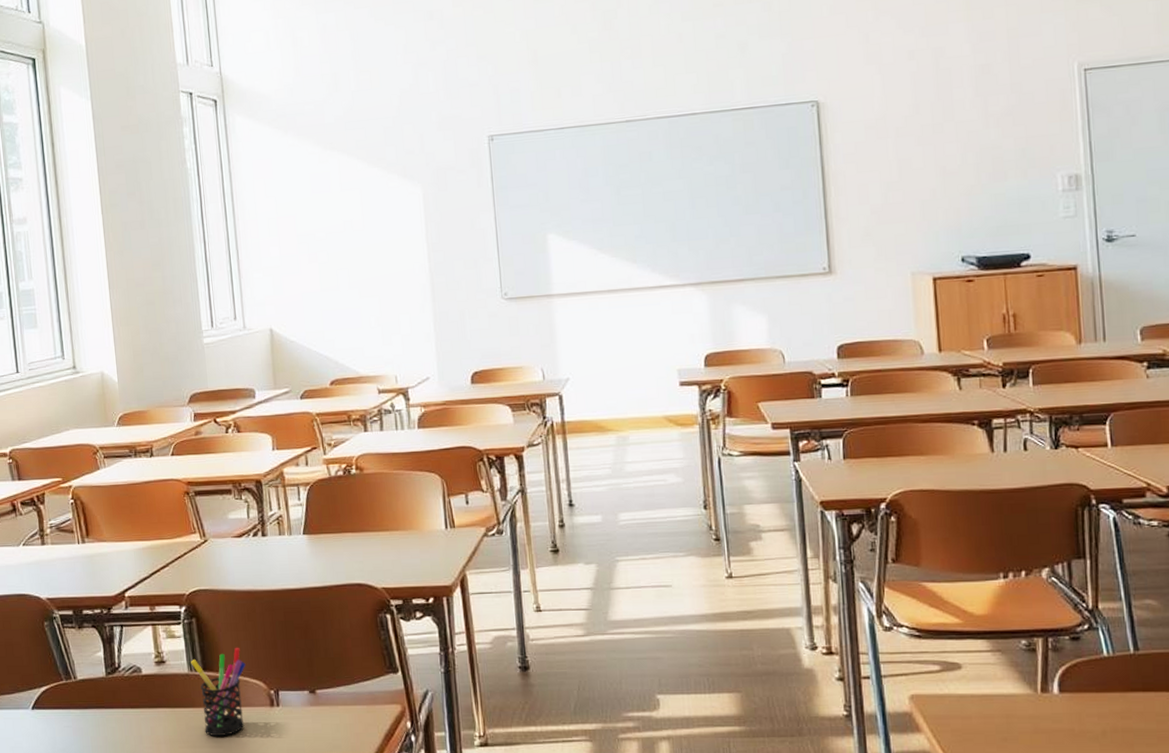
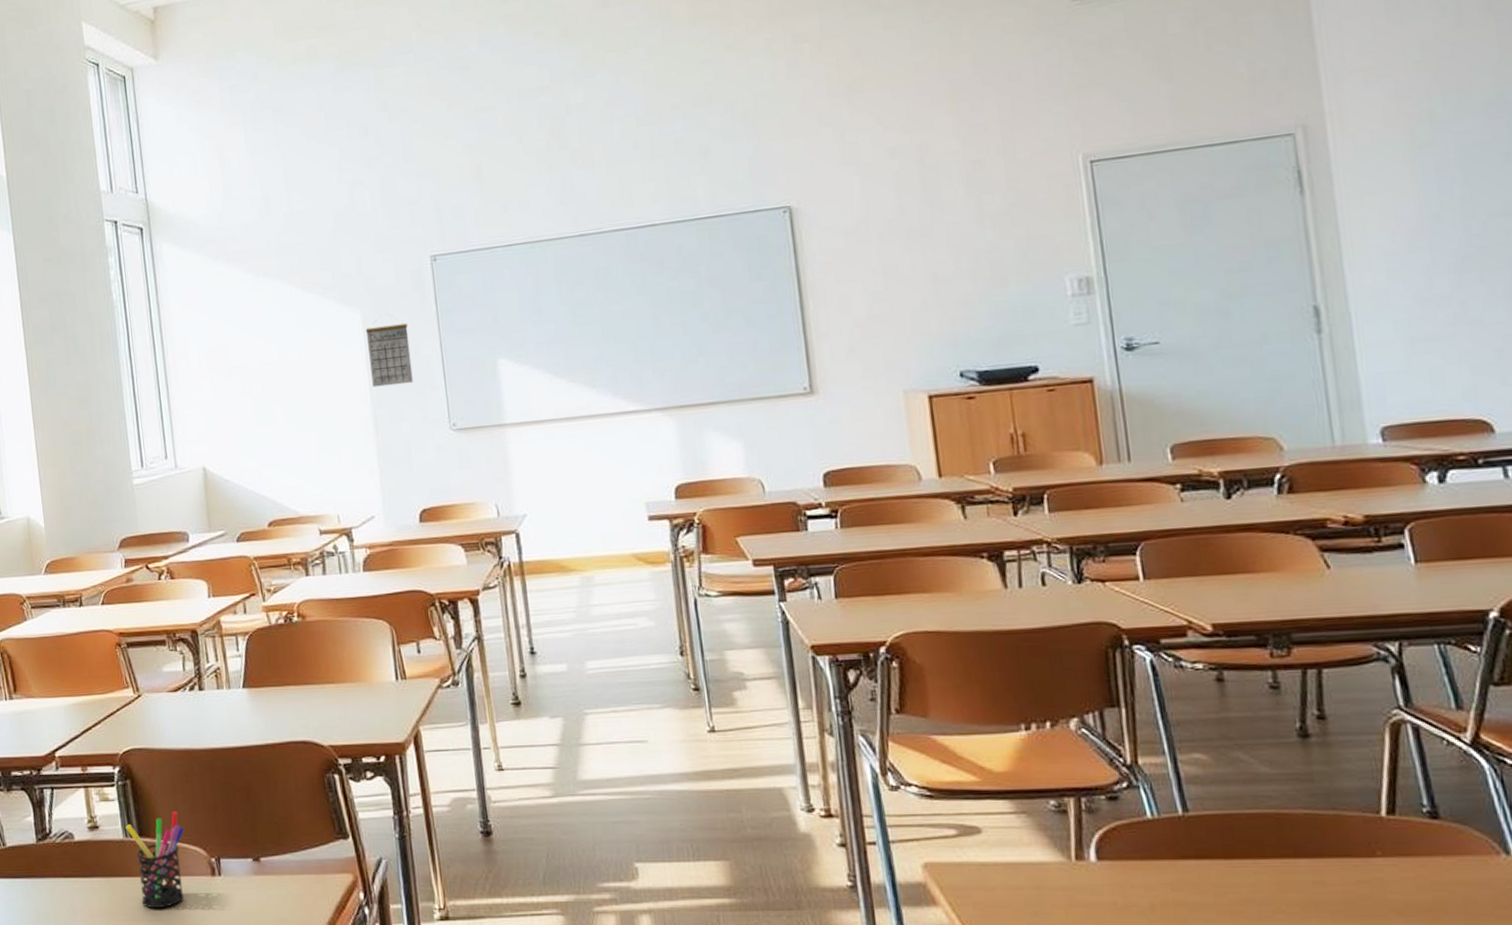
calendar: none [425,198,469,258] -> present [365,323,414,388]

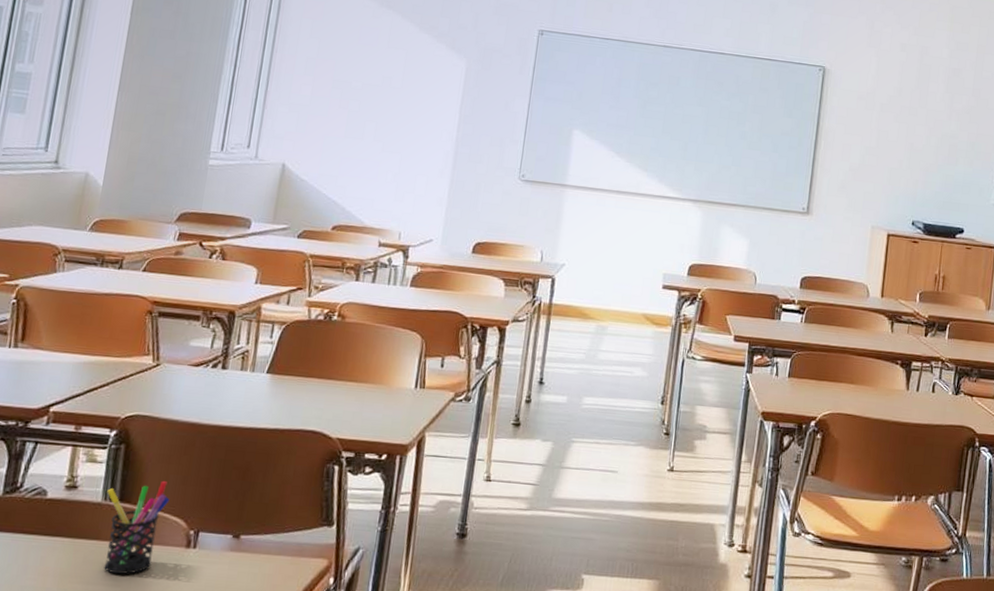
calendar: present [365,323,414,388] -> none [461,76,505,133]

